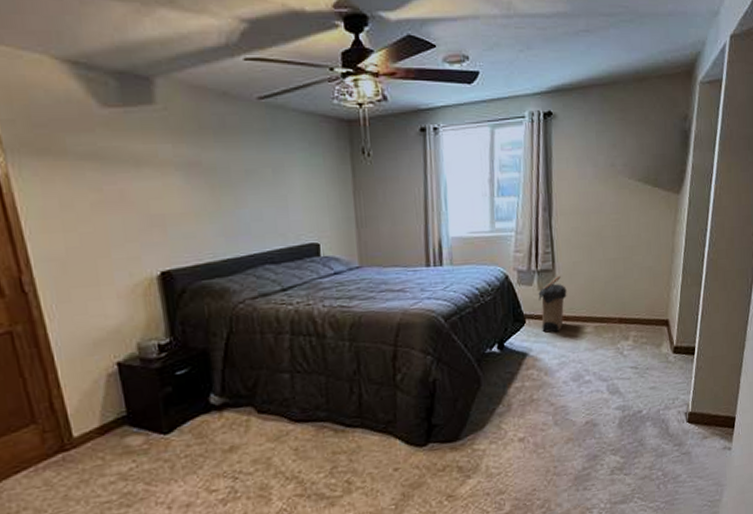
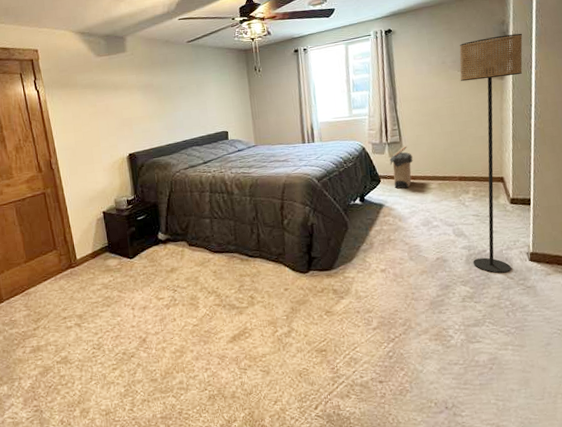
floor lamp: none [626,134,706,439] -> present [459,33,523,274]

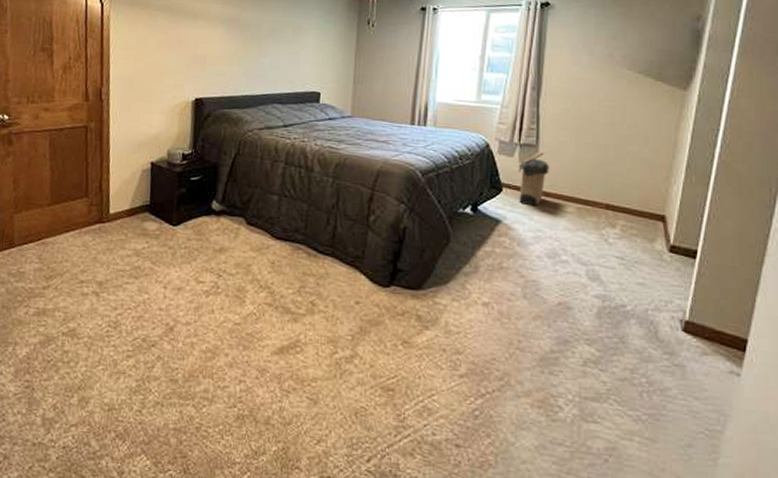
floor lamp: present [459,33,523,274] -> none [606,33,723,340]

